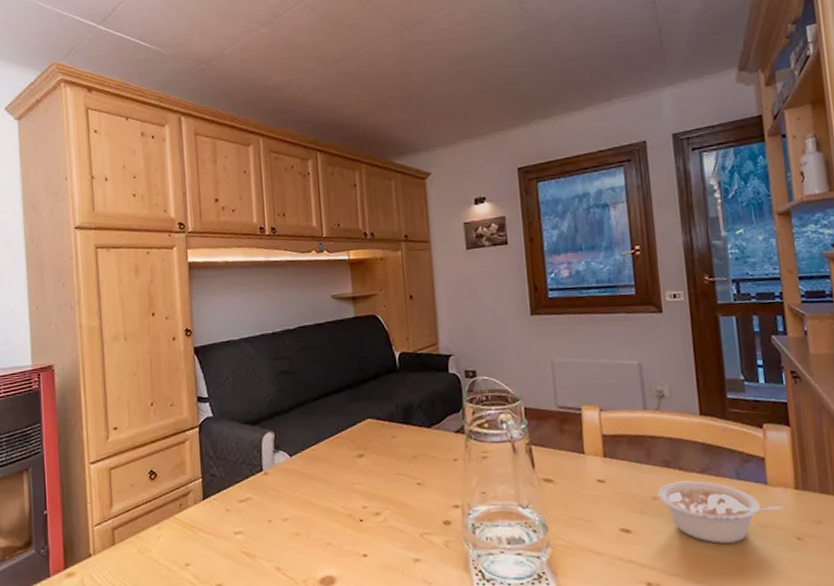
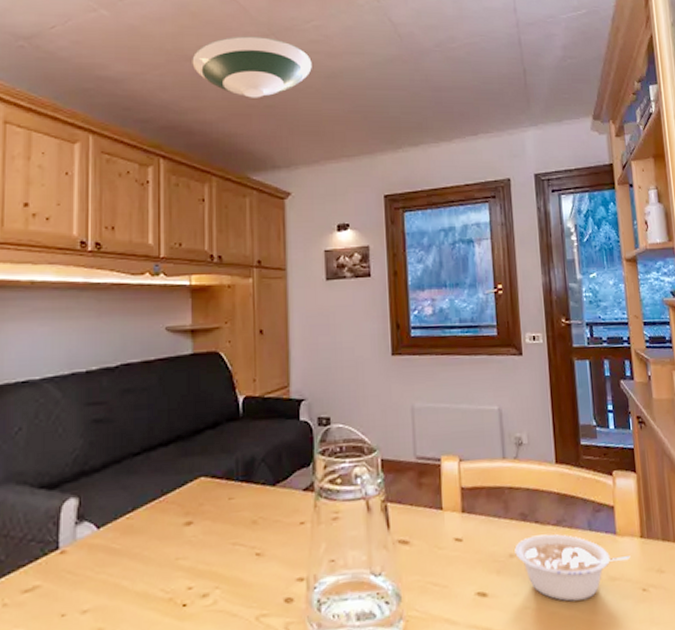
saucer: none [338,32,444,90] -> present [192,36,312,98]

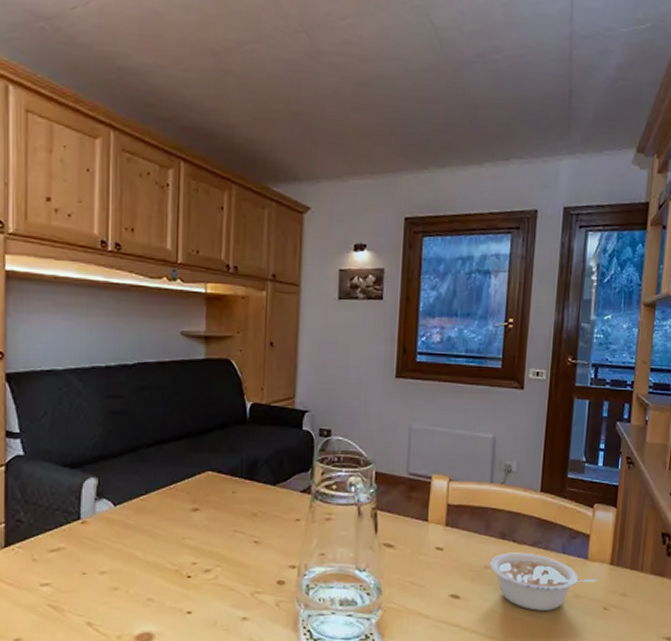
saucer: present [192,36,312,98] -> none [217,30,343,103]

